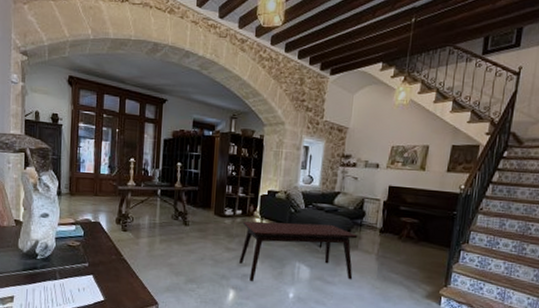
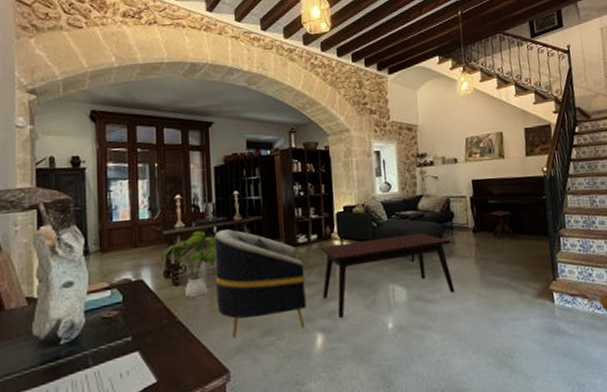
house plant: none [115,191,159,243] -> present [161,231,217,298]
armchair: none [154,193,227,282] -> present [214,229,307,339]

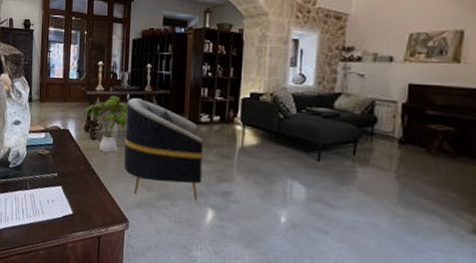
coffee table: present [319,232,455,318] -> none [218,129,368,204]

